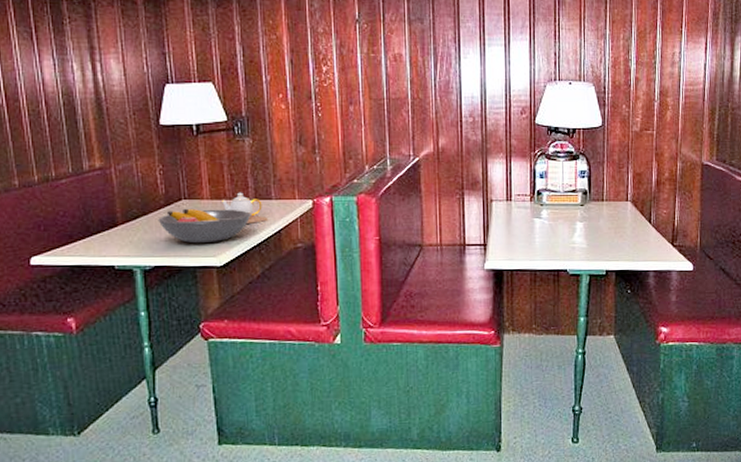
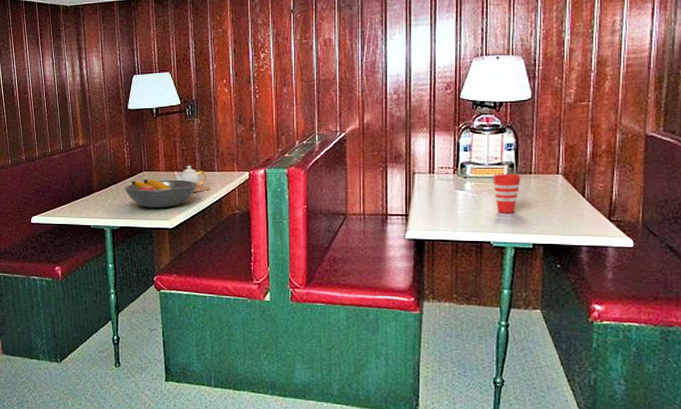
cup: none [568,201,594,241] -> present [493,174,521,213]

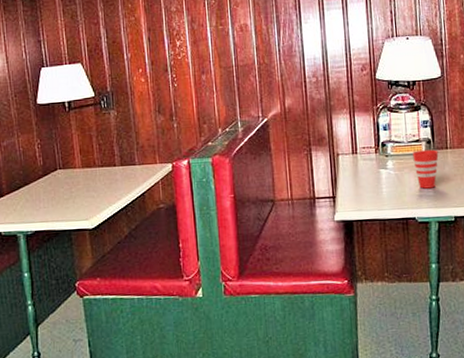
fruit bowl: present [124,178,197,208] -> none [37,175,118,208]
teapot: present [173,165,212,192] -> none [91,160,133,188]

